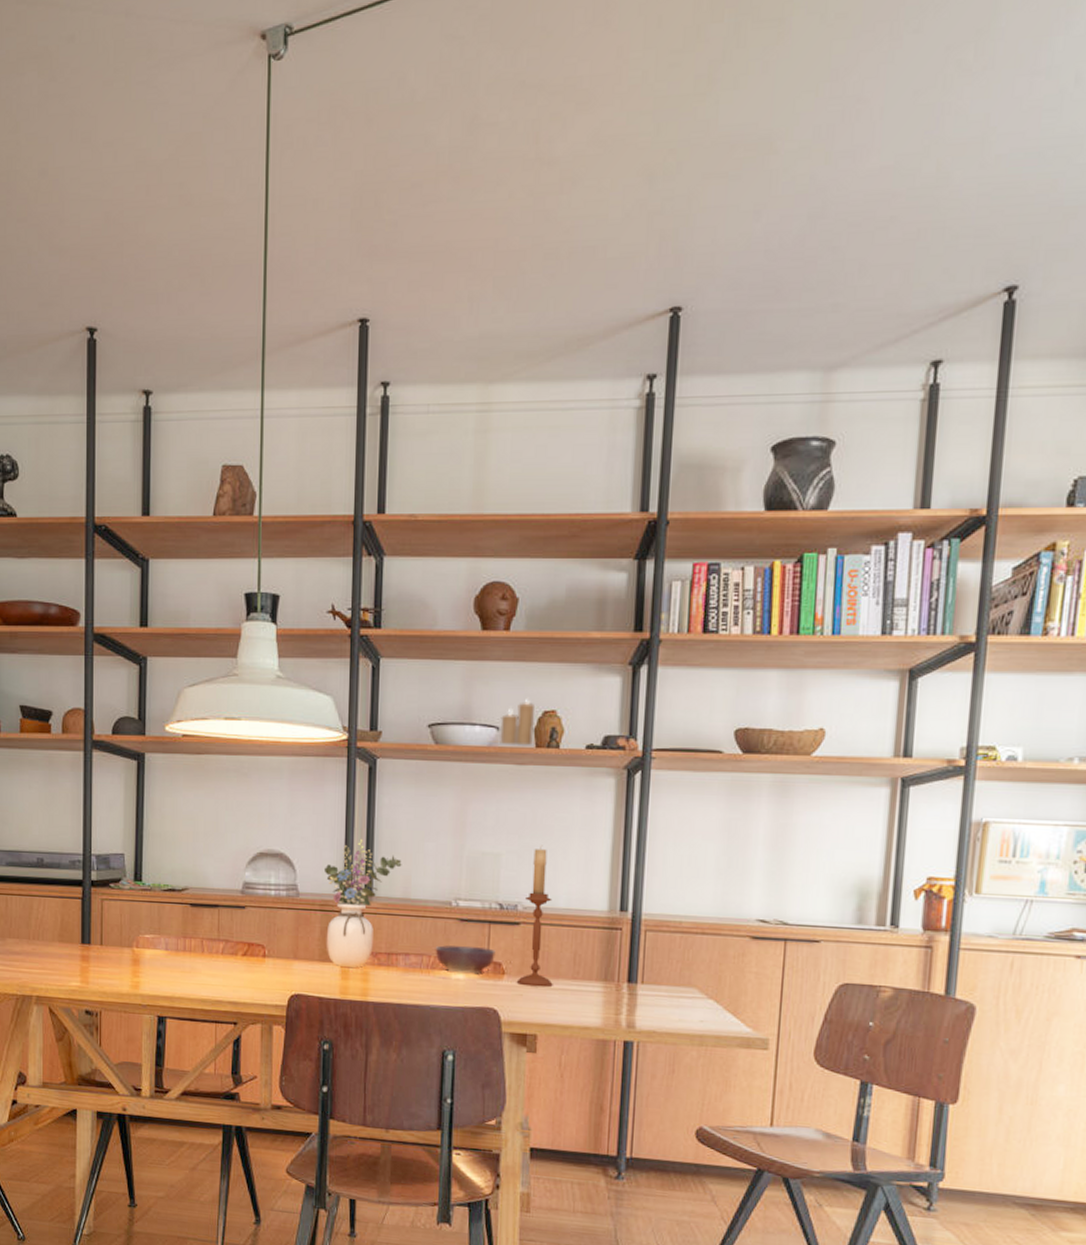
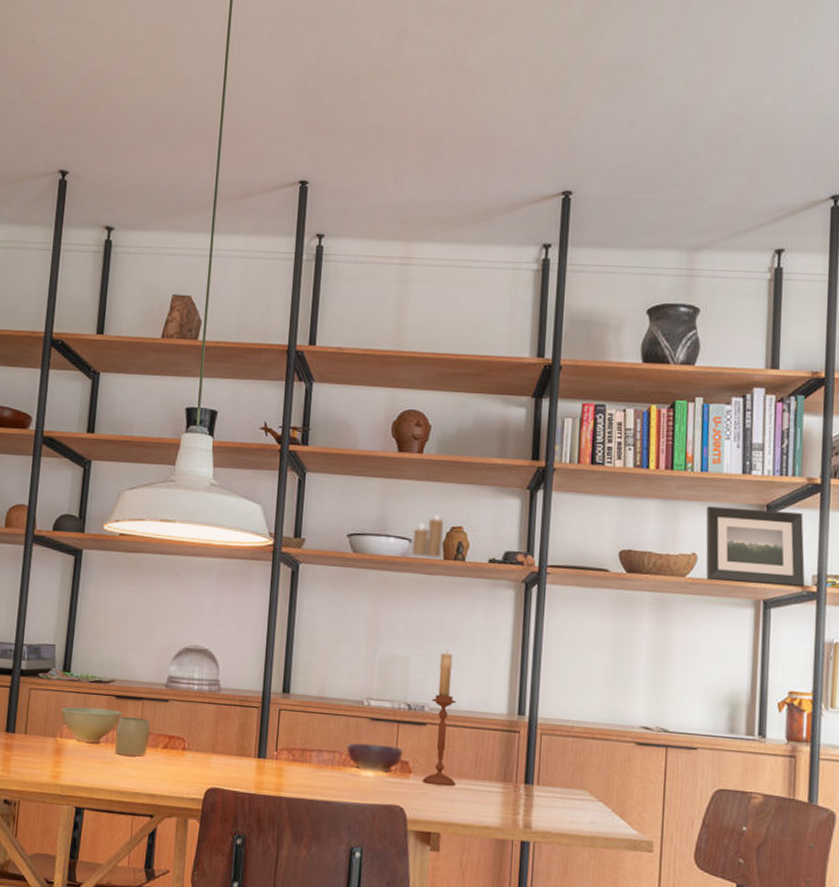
bowl: none [136,916,198,953] -> present [61,707,122,744]
mug: none [193,924,228,965] -> present [114,716,151,757]
bouquet: present [323,839,402,969] -> none [243,639,319,764]
picture frame: none [835,674,953,762] -> present [705,506,805,588]

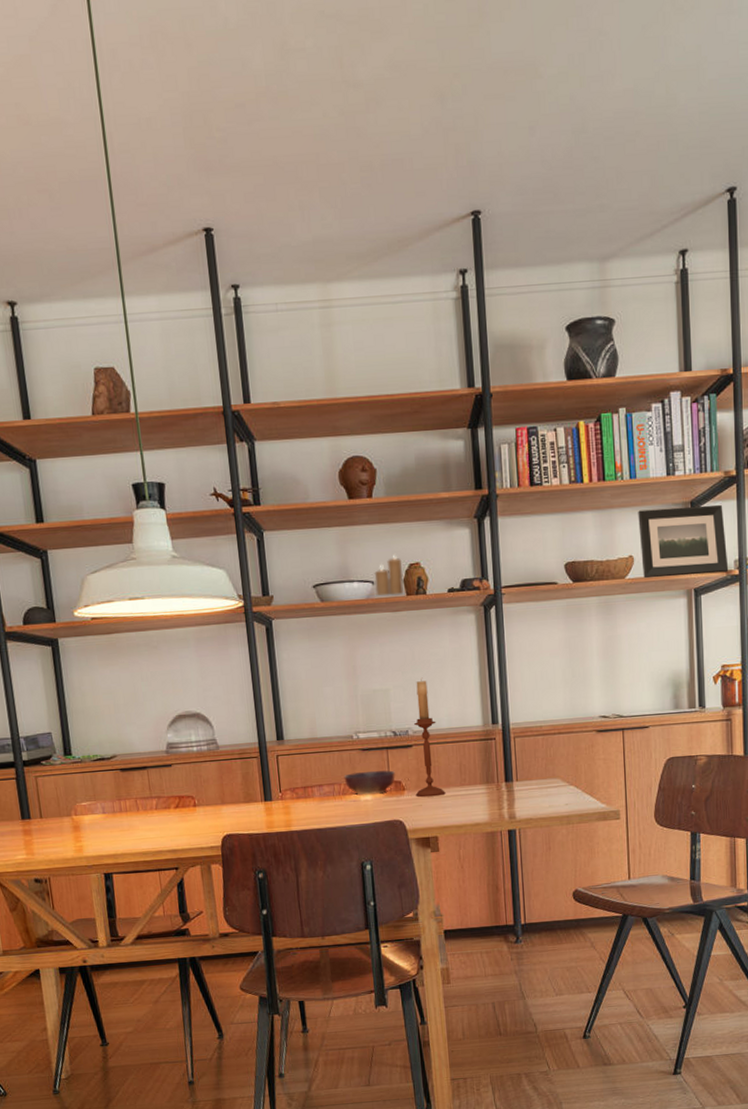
bowl: present [61,707,122,744] -> none [71,782,130,817]
mug: present [114,716,151,757] -> none [127,784,161,821]

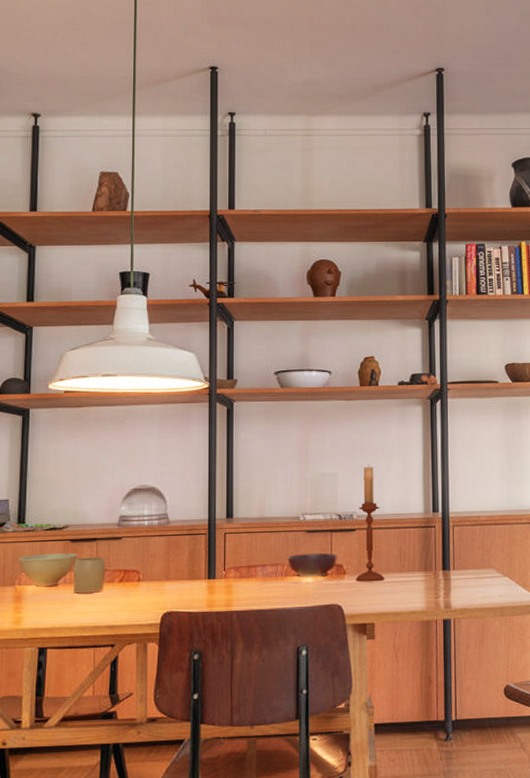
bowl: none [71,782,130,817] -> present [19,553,78,588]
mug: none [127,784,161,821] -> present [72,557,106,594]
candle: present [374,555,404,596] -> none [332,348,359,386]

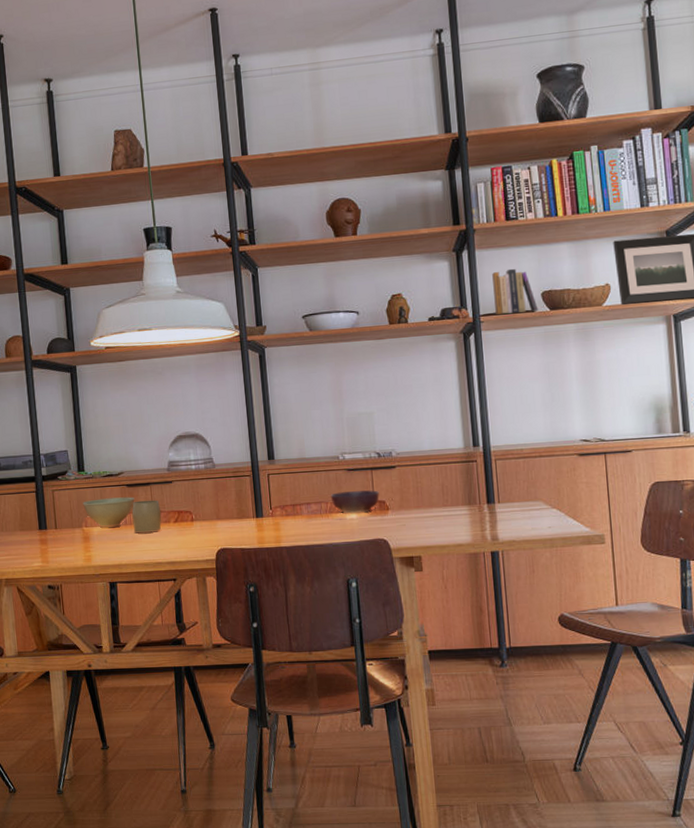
candlestick: present [355,463,385,582] -> none [397,401,429,518]
books: none [461,340,502,384] -> present [492,268,538,315]

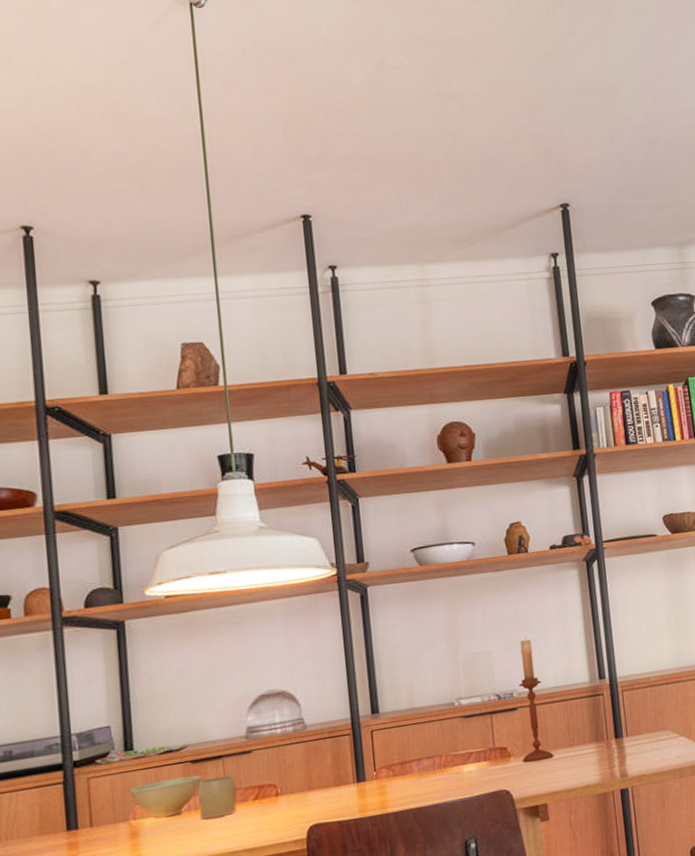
bowl: present [330,489,380,514] -> none [445,736,500,767]
candlestick: none [397,401,429,518] -> present [519,636,554,763]
books: present [492,268,538,315] -> none [614,492,660,541]

